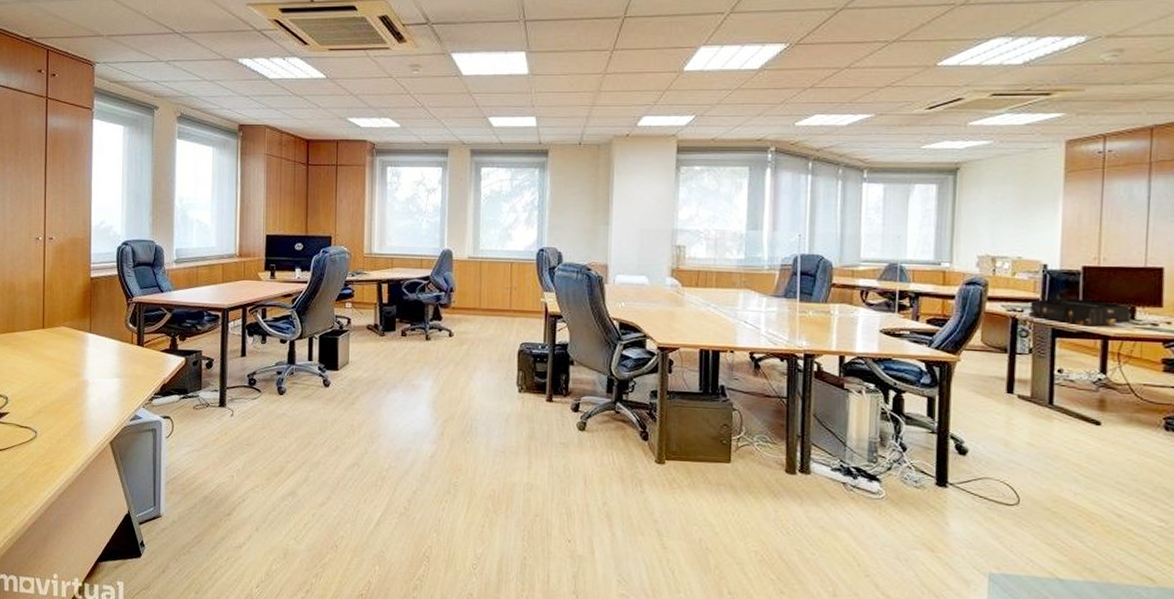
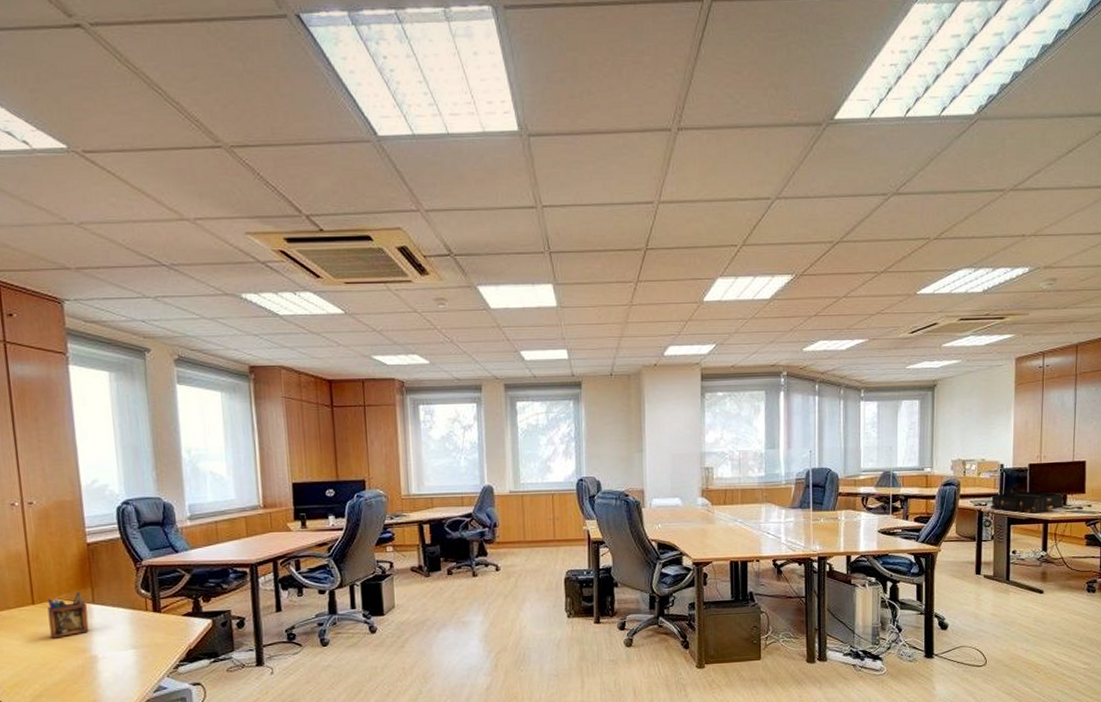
desk organizer: none [54,321,84,361] -> present [47,592,89,639]

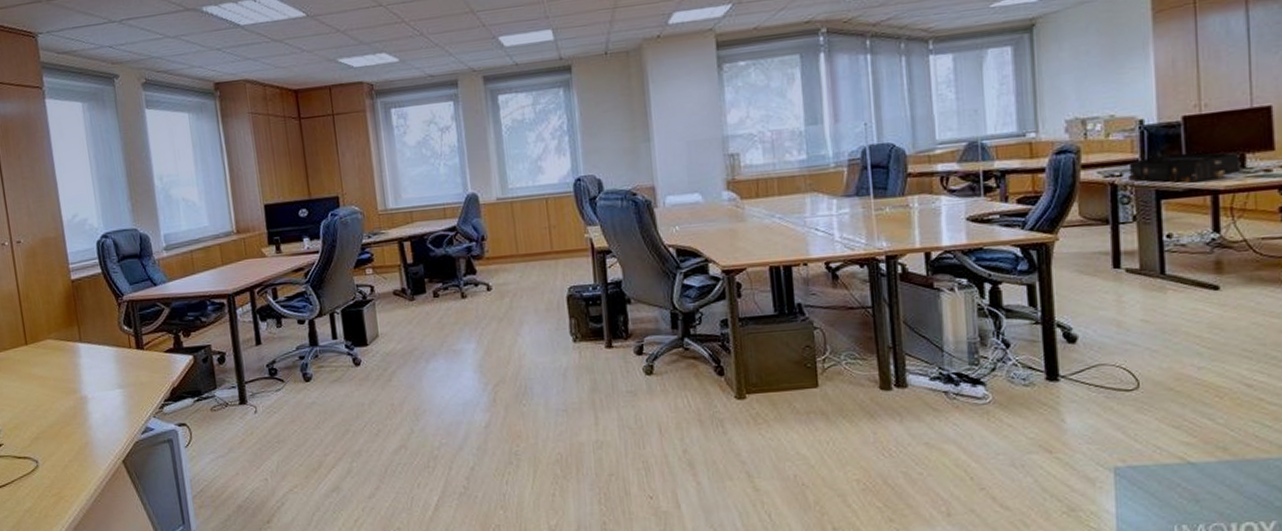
desk organizer: present [47,592,89,639] -> none [38,331,78,379]

